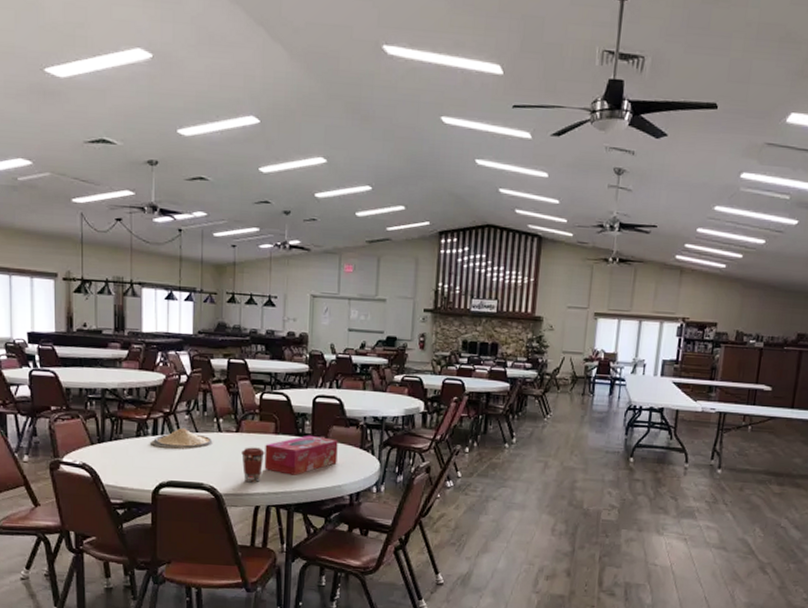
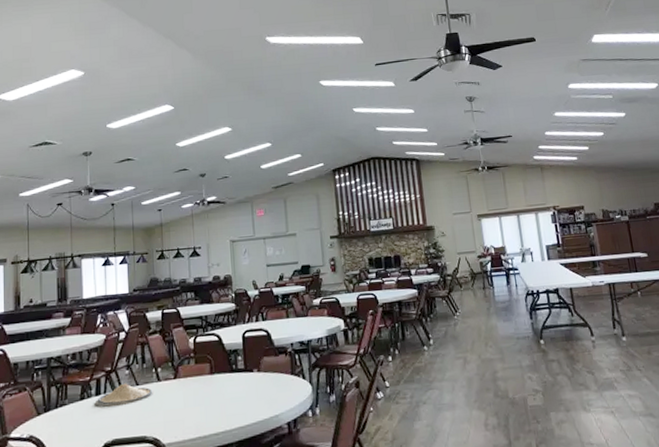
coffee cup: present [241,447,265,483] -> none [181,390,203,428]
tissue box: present [264,435,338,475] -> none [202,369,271,413]

